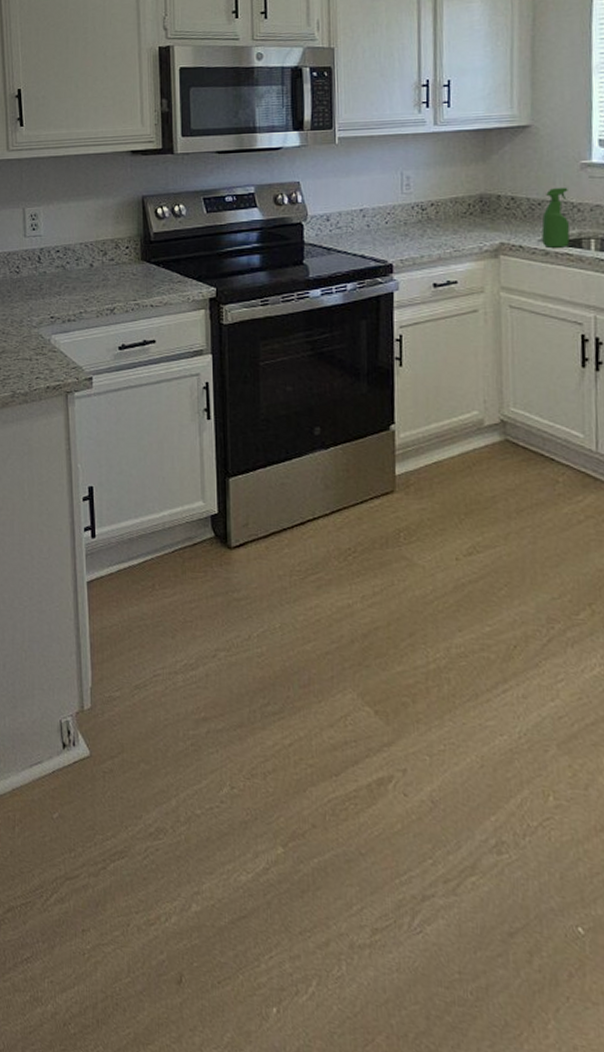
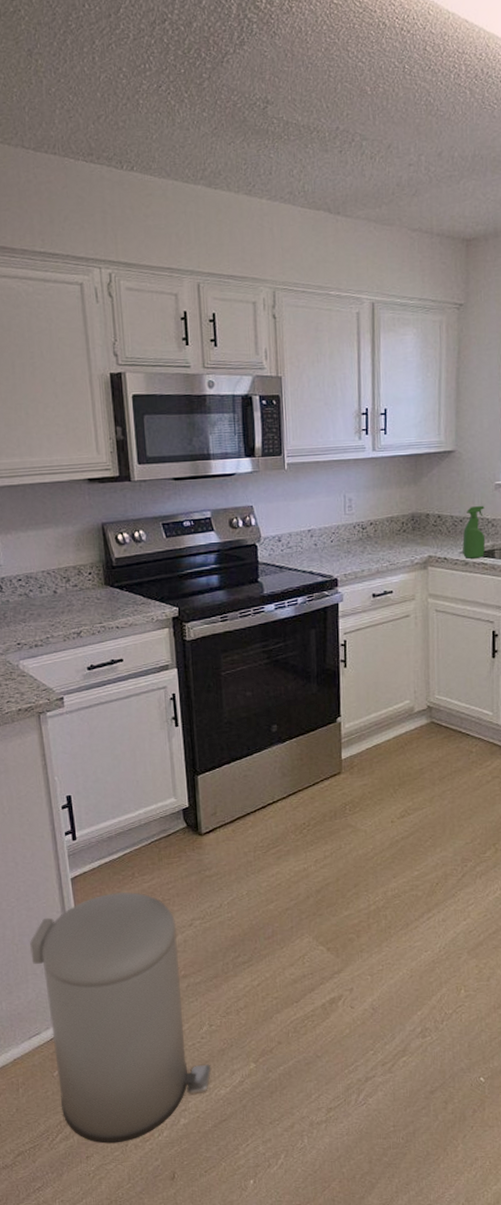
pedal bin: none [39,604,231,921] -> present [30,891,212,1144]

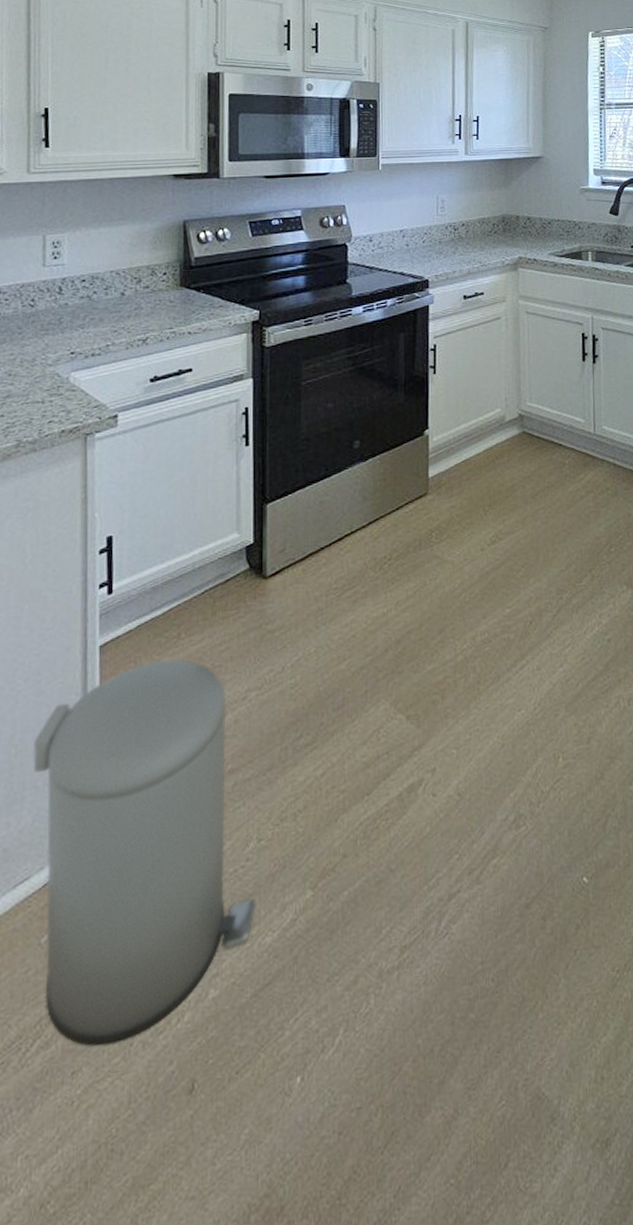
spray bottle: present [462,506,485,559] -> none [551,209,573,260]

